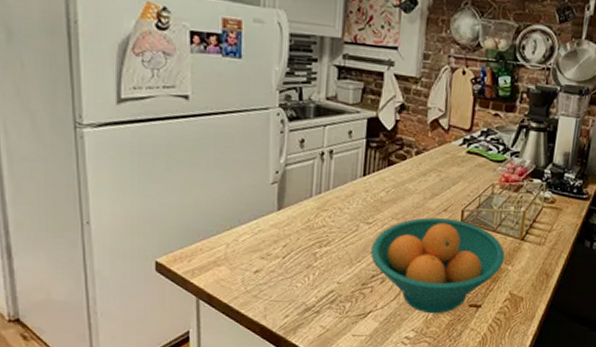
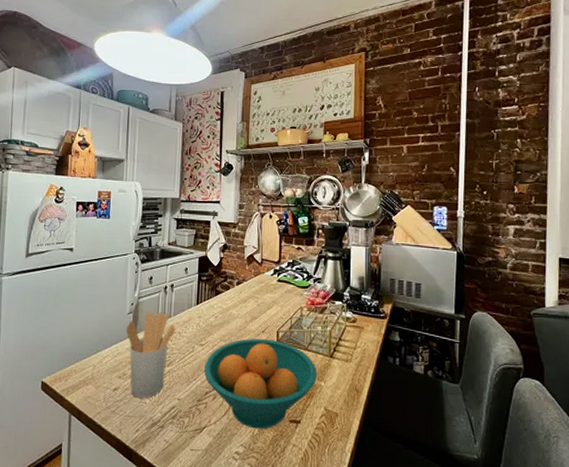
utensil holder: none [269,182,336,282] -> present [125,311,176,398]

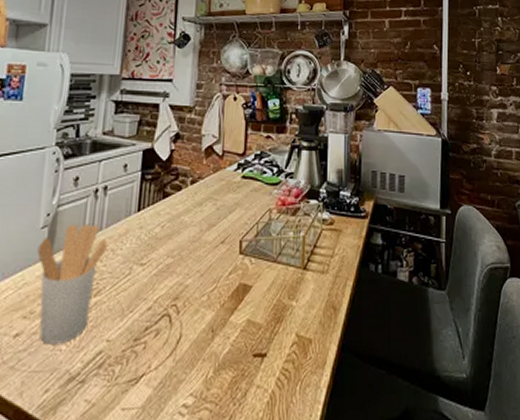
fruit bowl: present [204,338,318,429] -> none [144,252,289,371]

